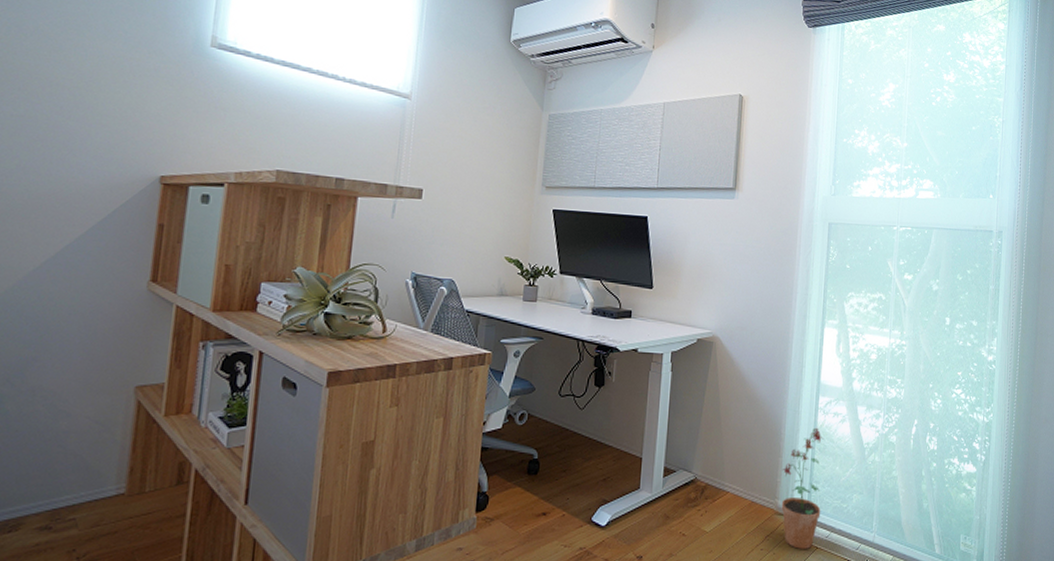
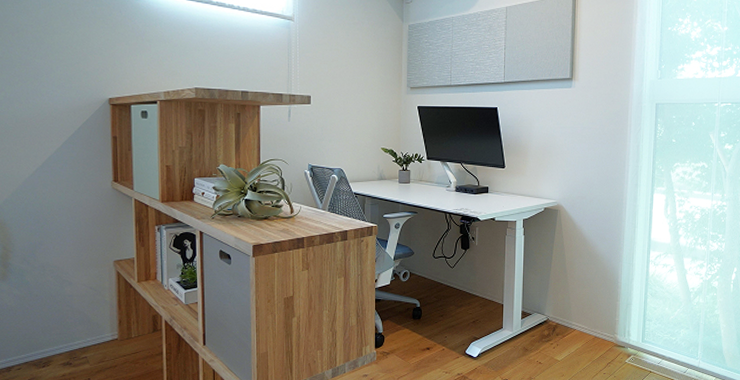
potted plant: present [781,427,823,549] -> none [620,276,654,373]

